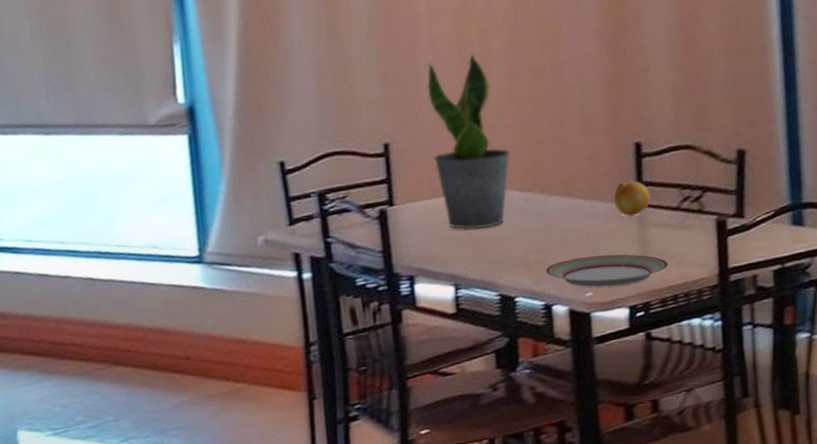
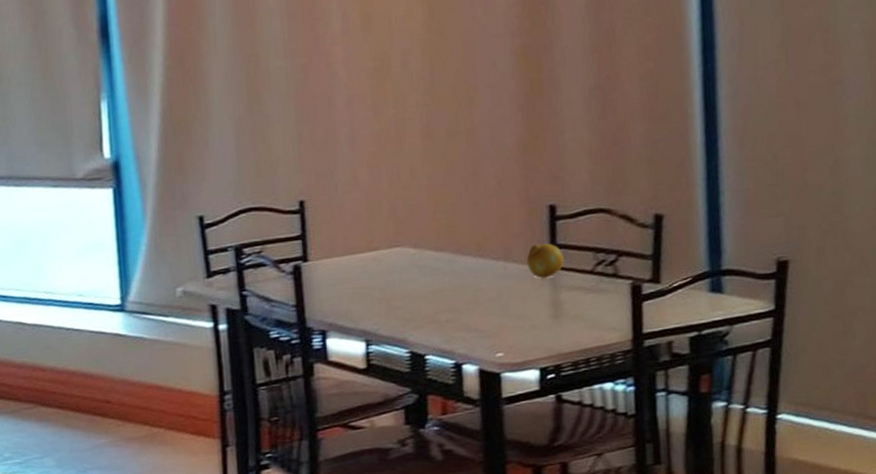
potted plant: present [427,52,510,230] -> none [342,113,424,287]
plate: present [545,254,669,287] -> none [456,316,582,348]

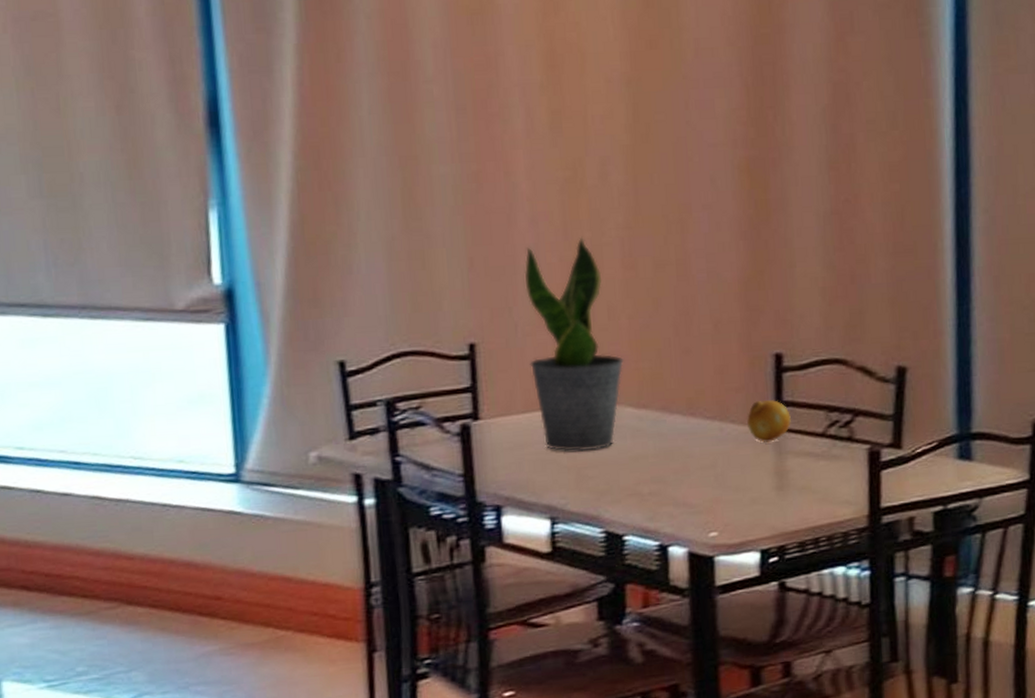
potted plant: none [342,113,424,287] -> present [524,236,624,452]

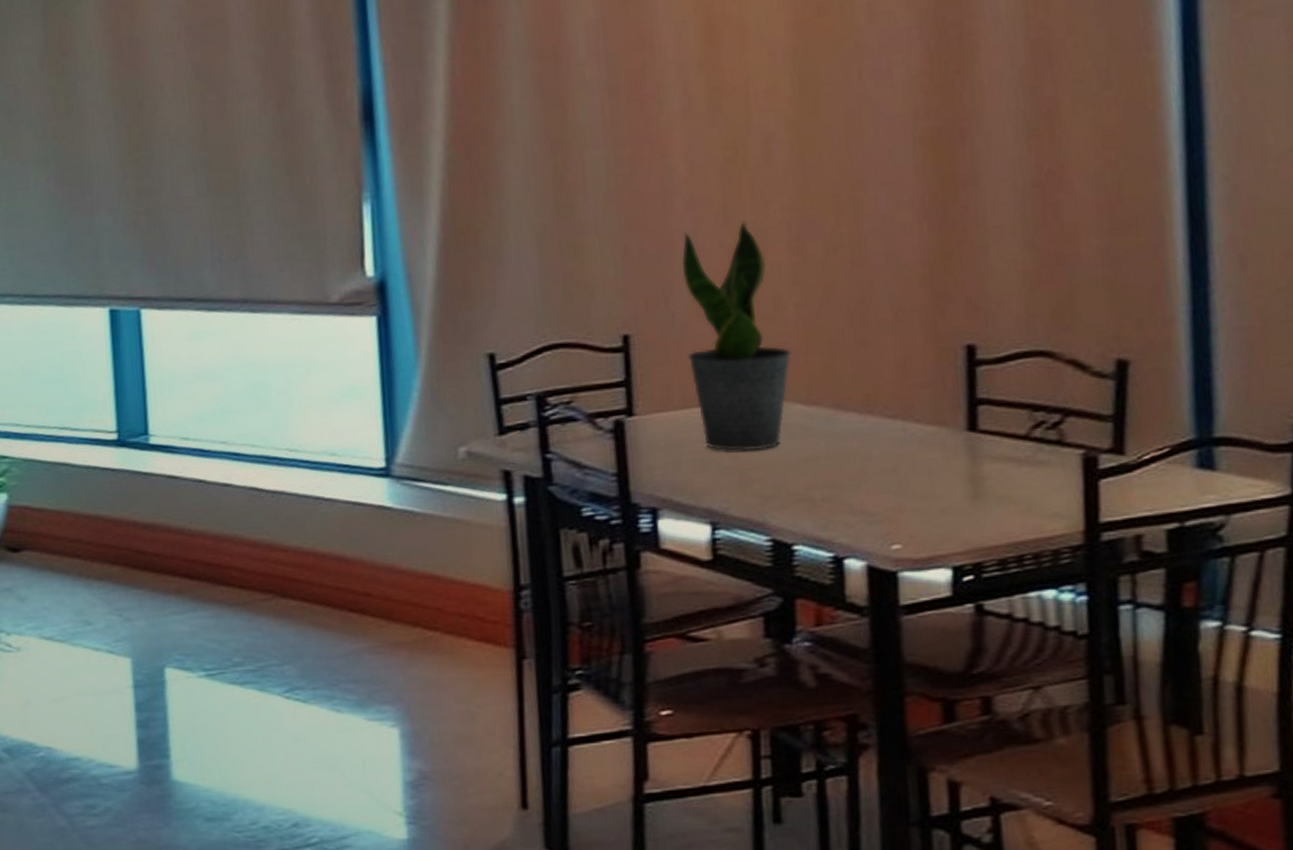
fruit: present [747,400,791,443] -> none [934,397,987,445]

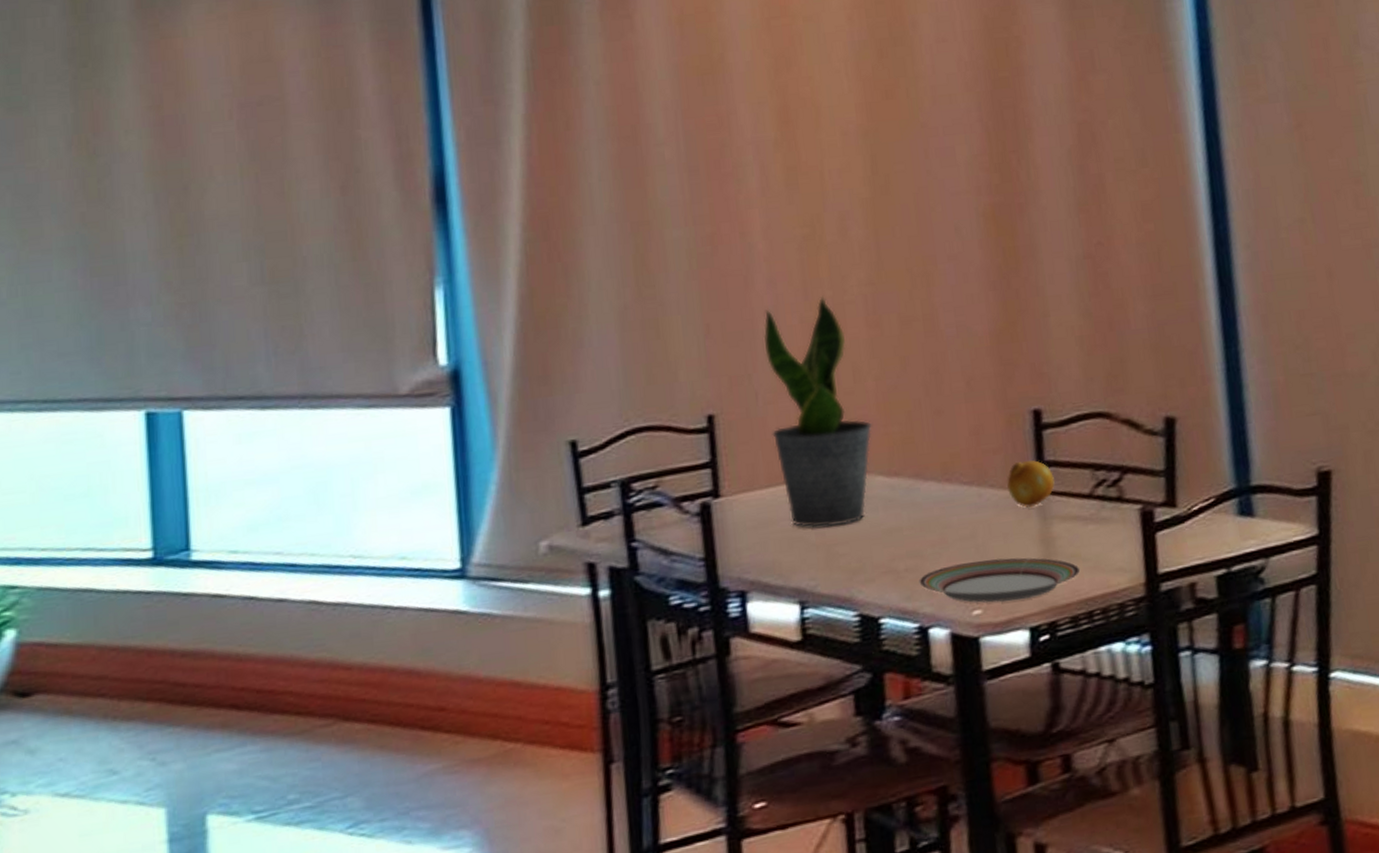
plate: none [835,495,1012,539] -> present [919,557,1081,603]
fruit: none [934,397,987,445] -> present [1007,460,1055,508]

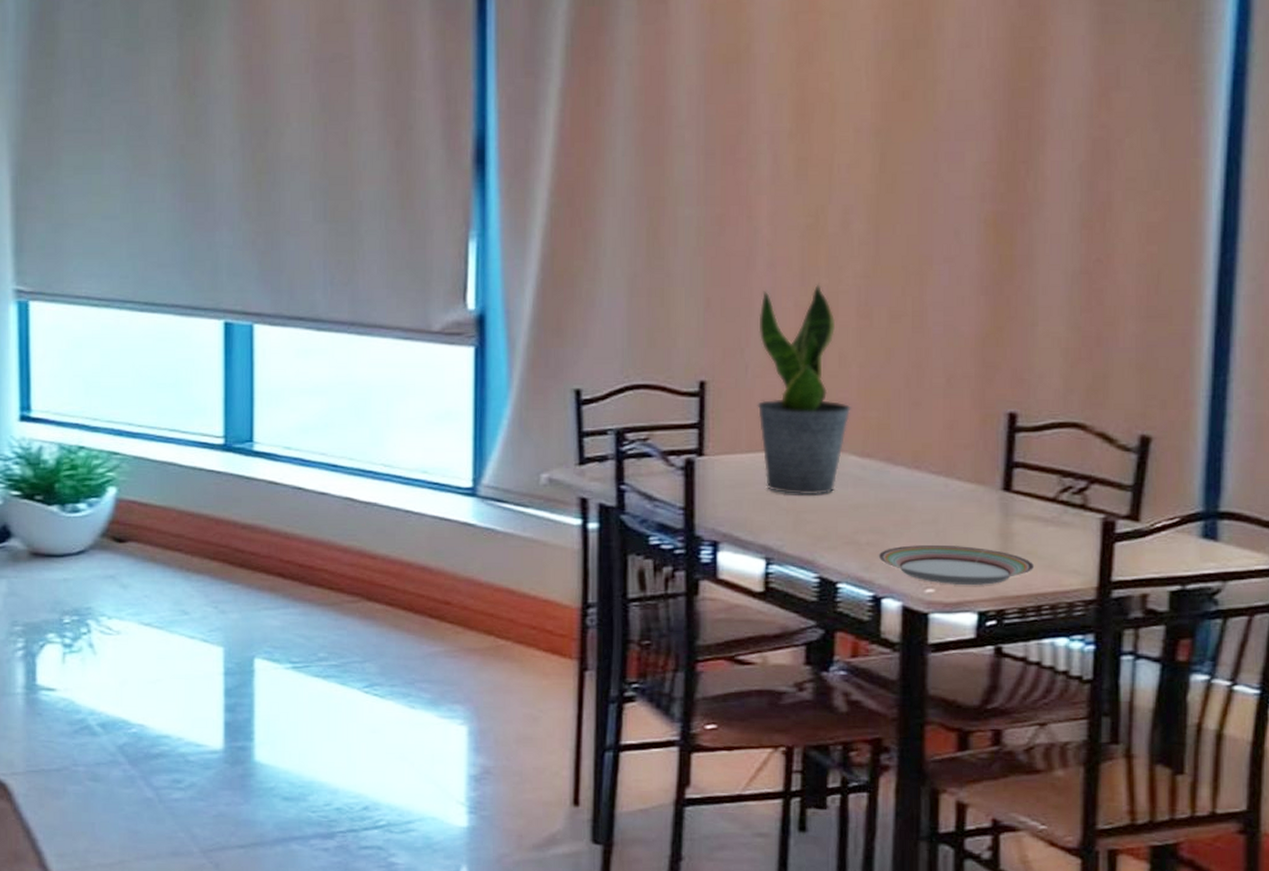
fruit: present [1007,460,1055,508] -> none [974,460,1021,502]

